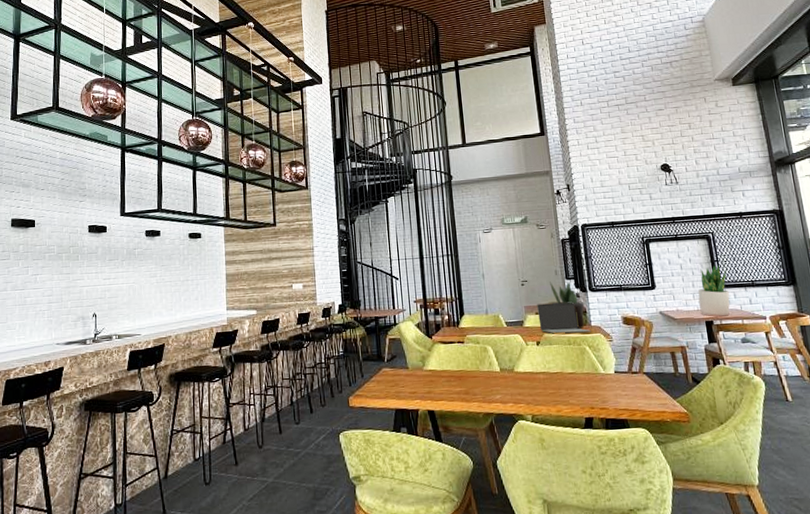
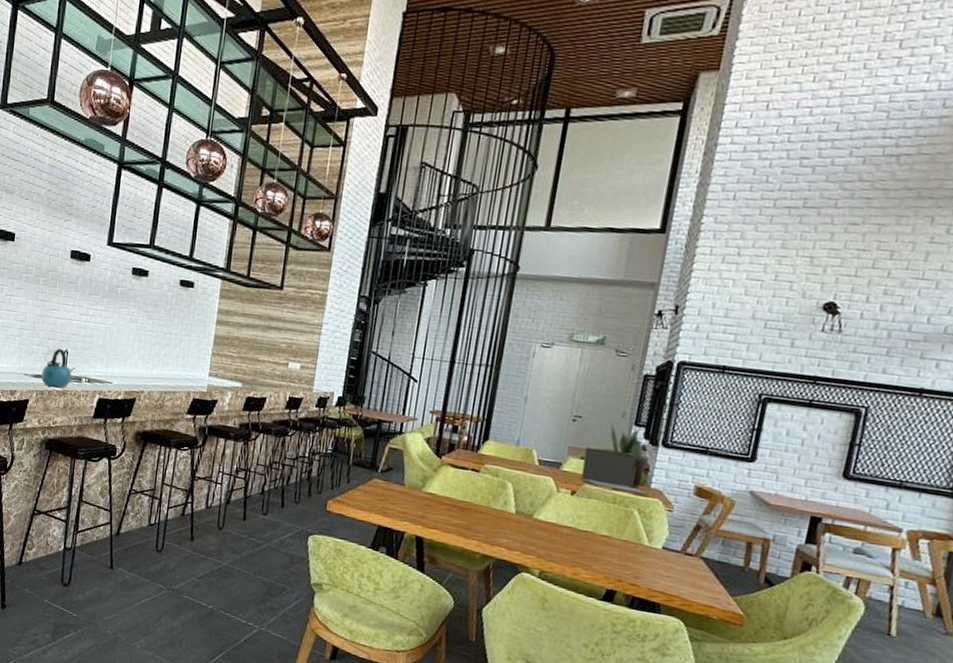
kettle: none [72,314,103,350] -> present [41,349,72,388]
planter: present [698,265,730,318] -> none [808,450,868,518]

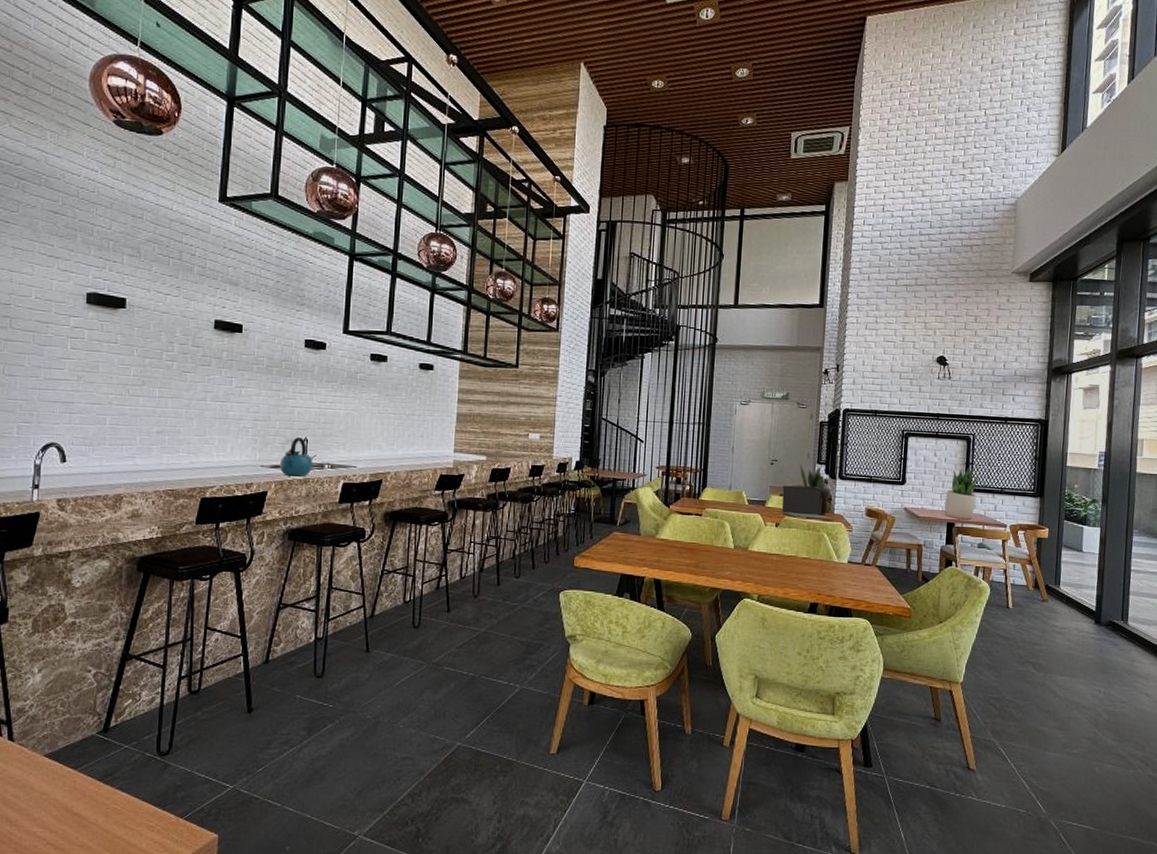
planter: none [808,450,868,518] -> present [944,468,979,521]

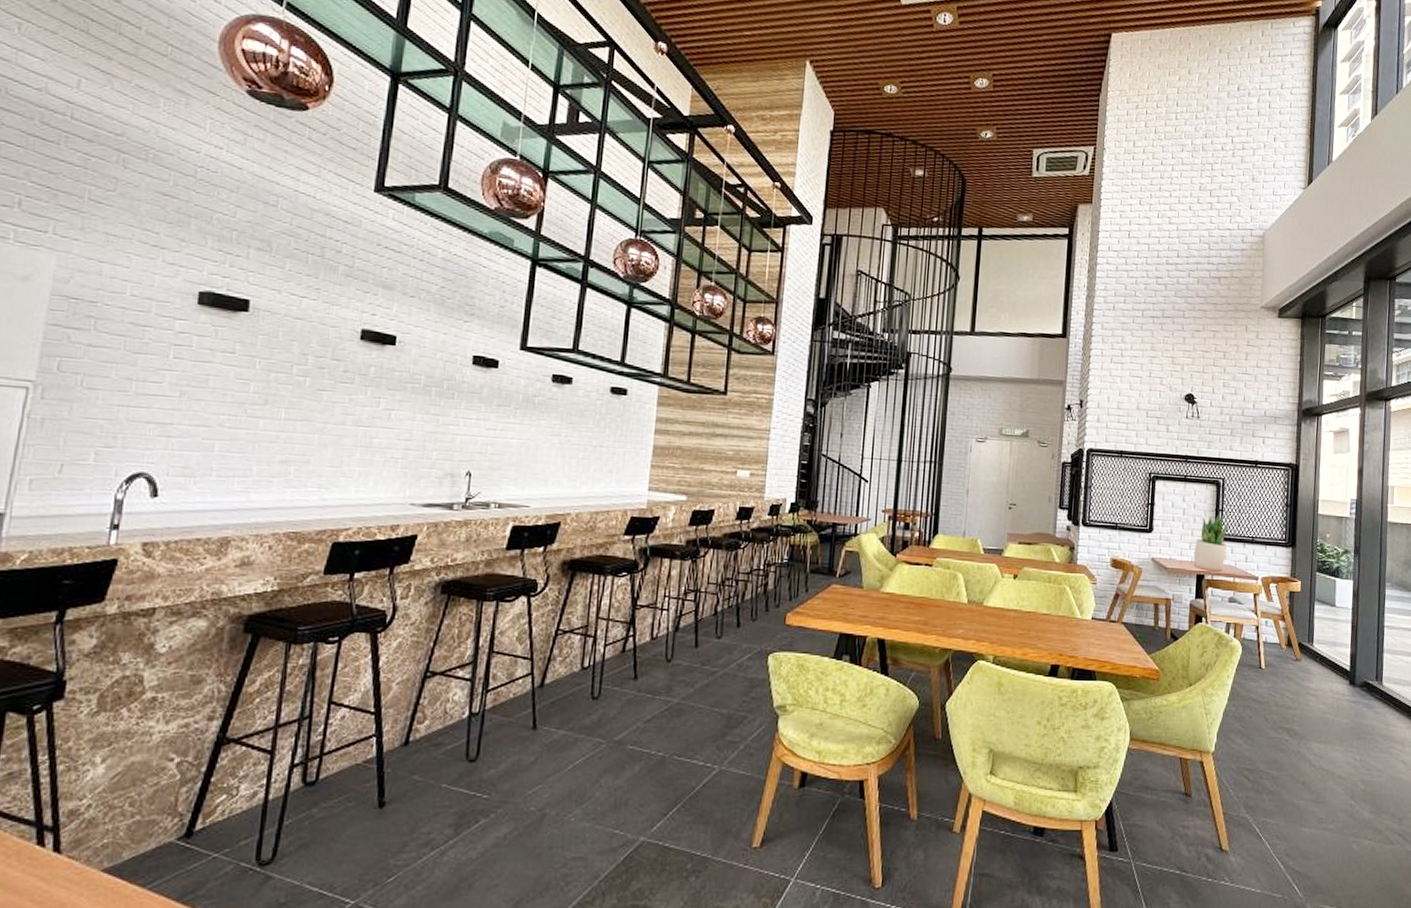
kettle: present [279,437,314,476] -> none [434,471,477,517]
laptop: present [782,485,833,521] -> none [1020,532,1076,572]
planter: present [799,464,831,516] -> none [1039,509,1074,566]

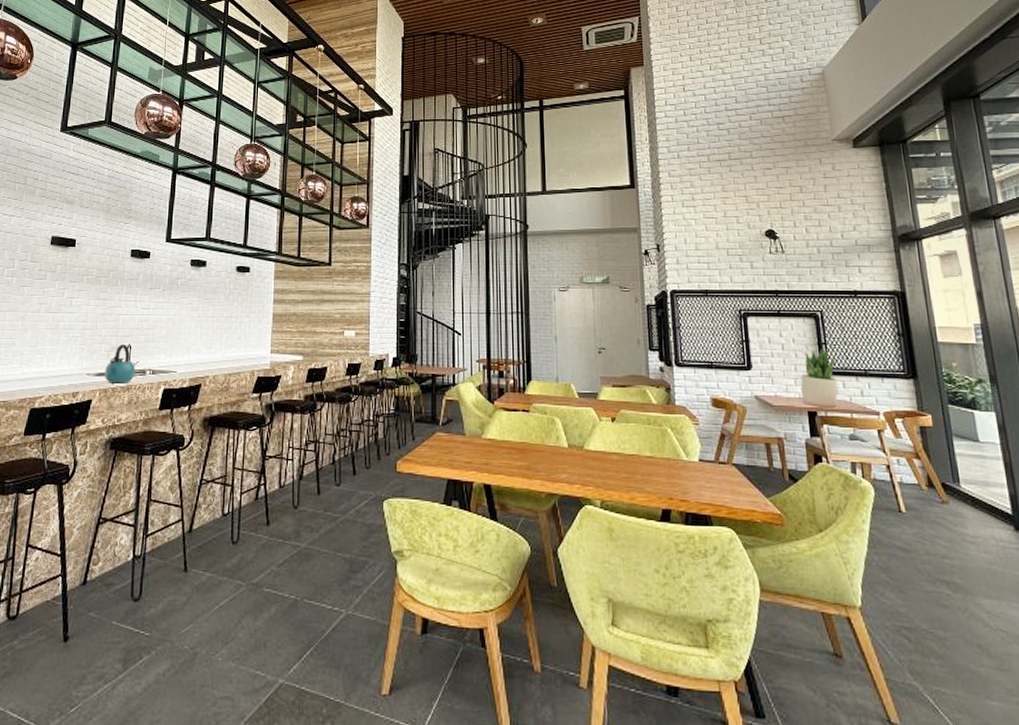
kettle: none [434,471,477,517] -> present [104,345,136,383]

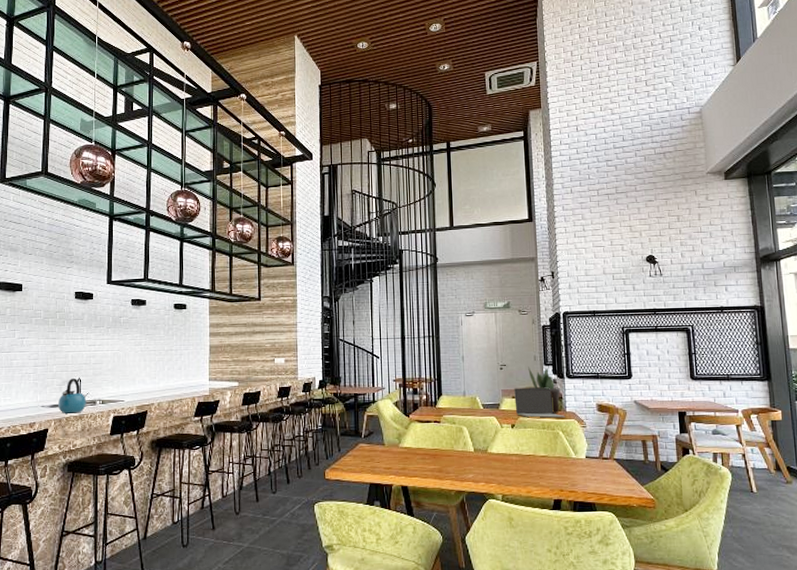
laptop: none [614,375,675,413] -> present [514,388,566,418]
planter: none [631,351,669,407] -> present [528,367,561,414]
planter: present [800,348,838,409] -> none [673,358,704,409]

